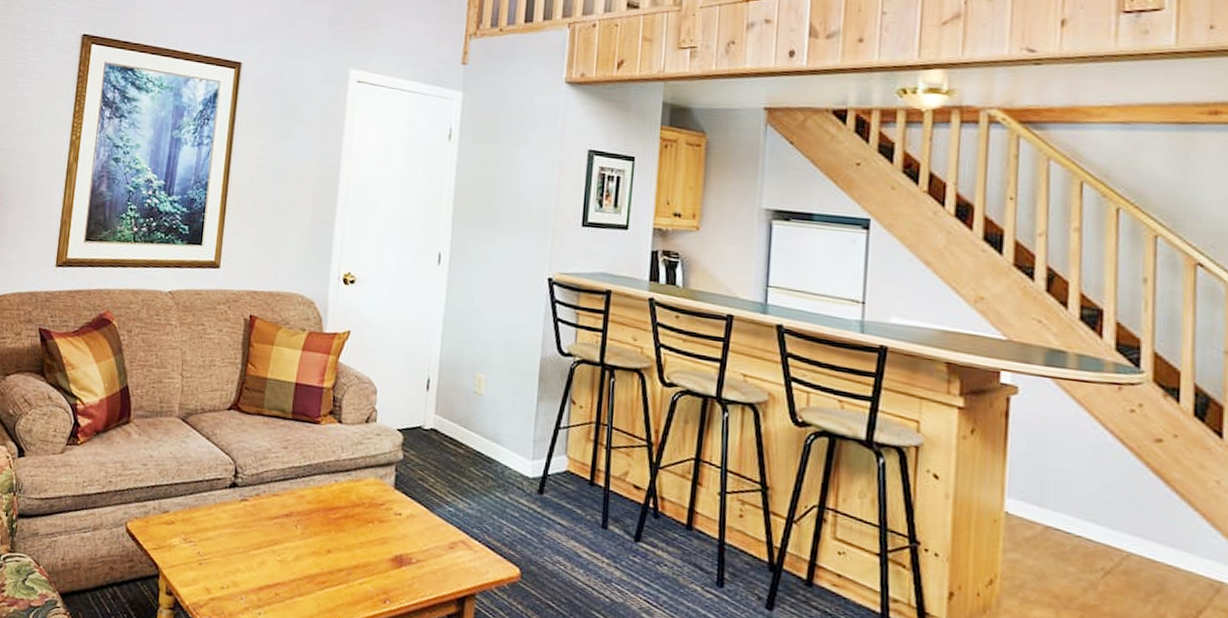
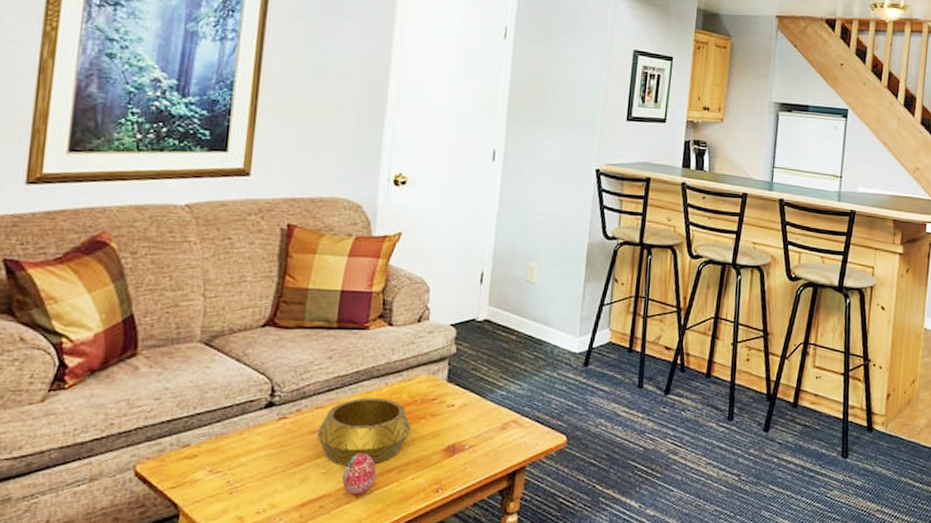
decorative bowl: none [273,491,359,561] -> present [317,397,411,465]
decorative egg: none [296,546,327,591] -> present [342,453,377,496]

